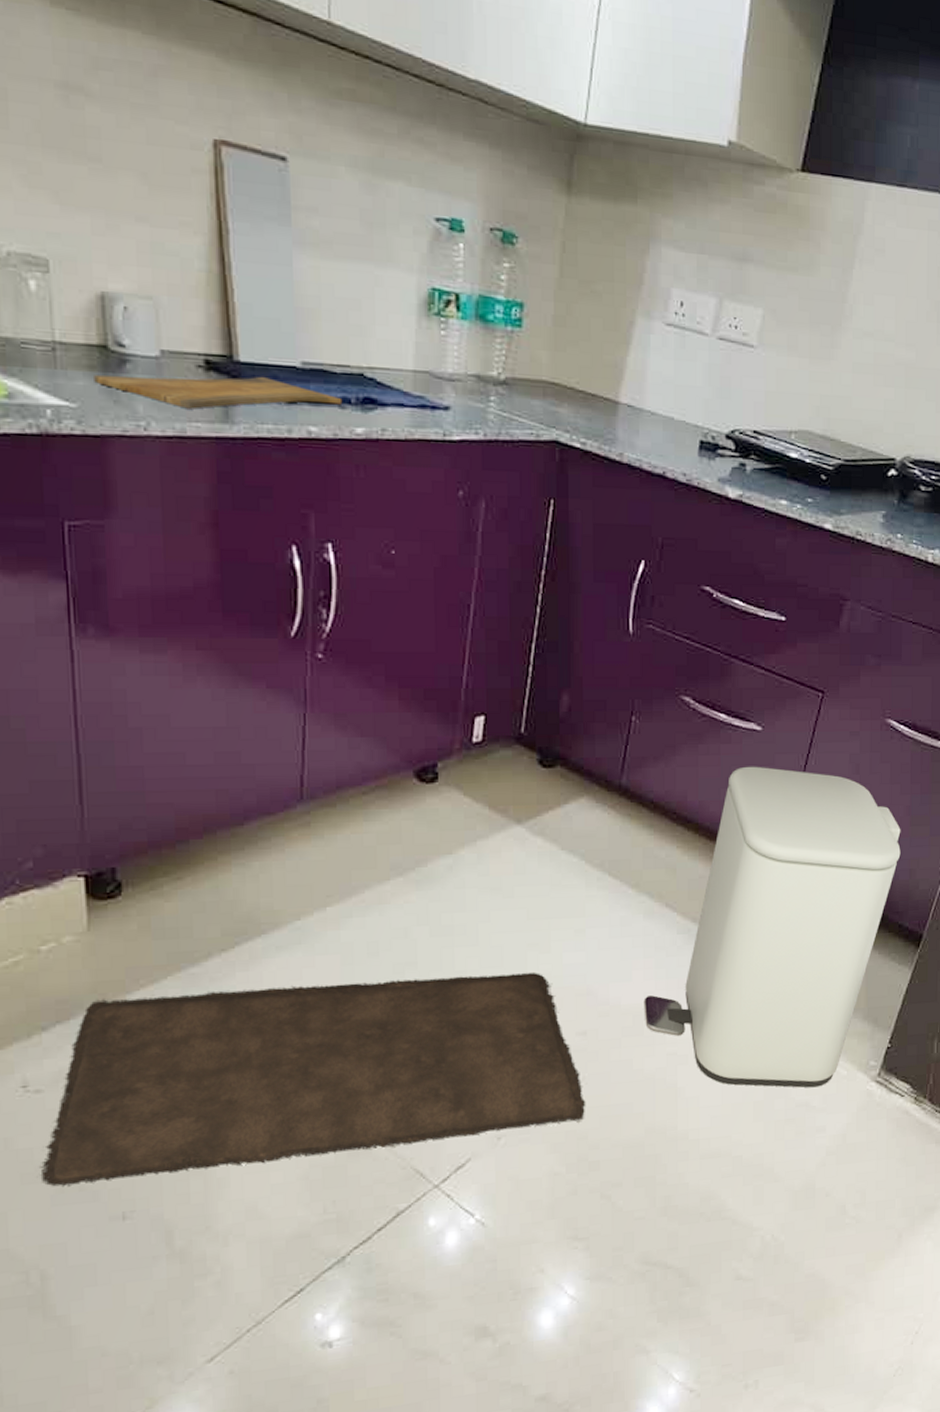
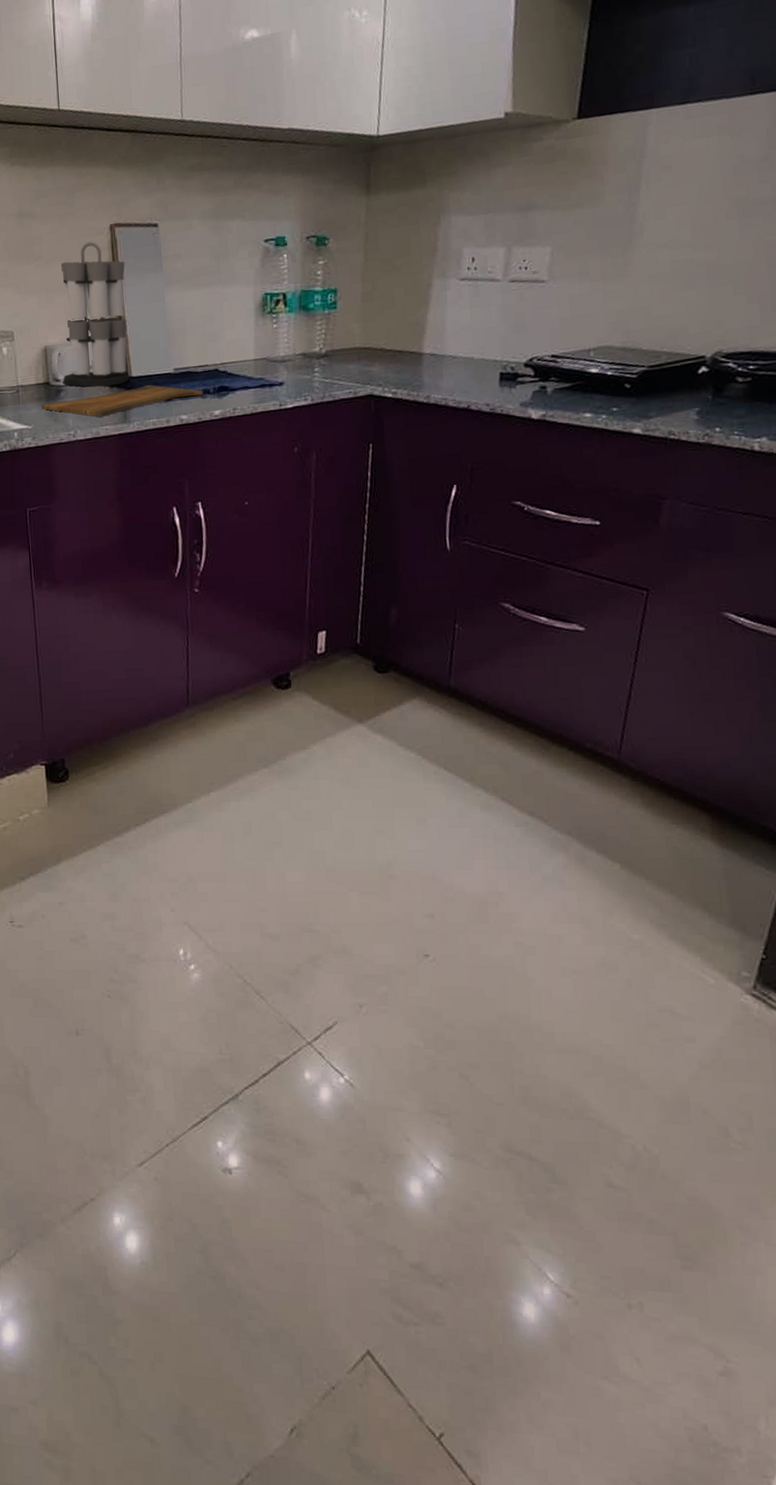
doormat: present [40,972,585,1187] -> none [22,855,438,1004]
spice rack: none [129,155,236,370] -> present [61,241,130,387]
pedal bin: present [644,766,901,1088] -> none [486,665,755,993]

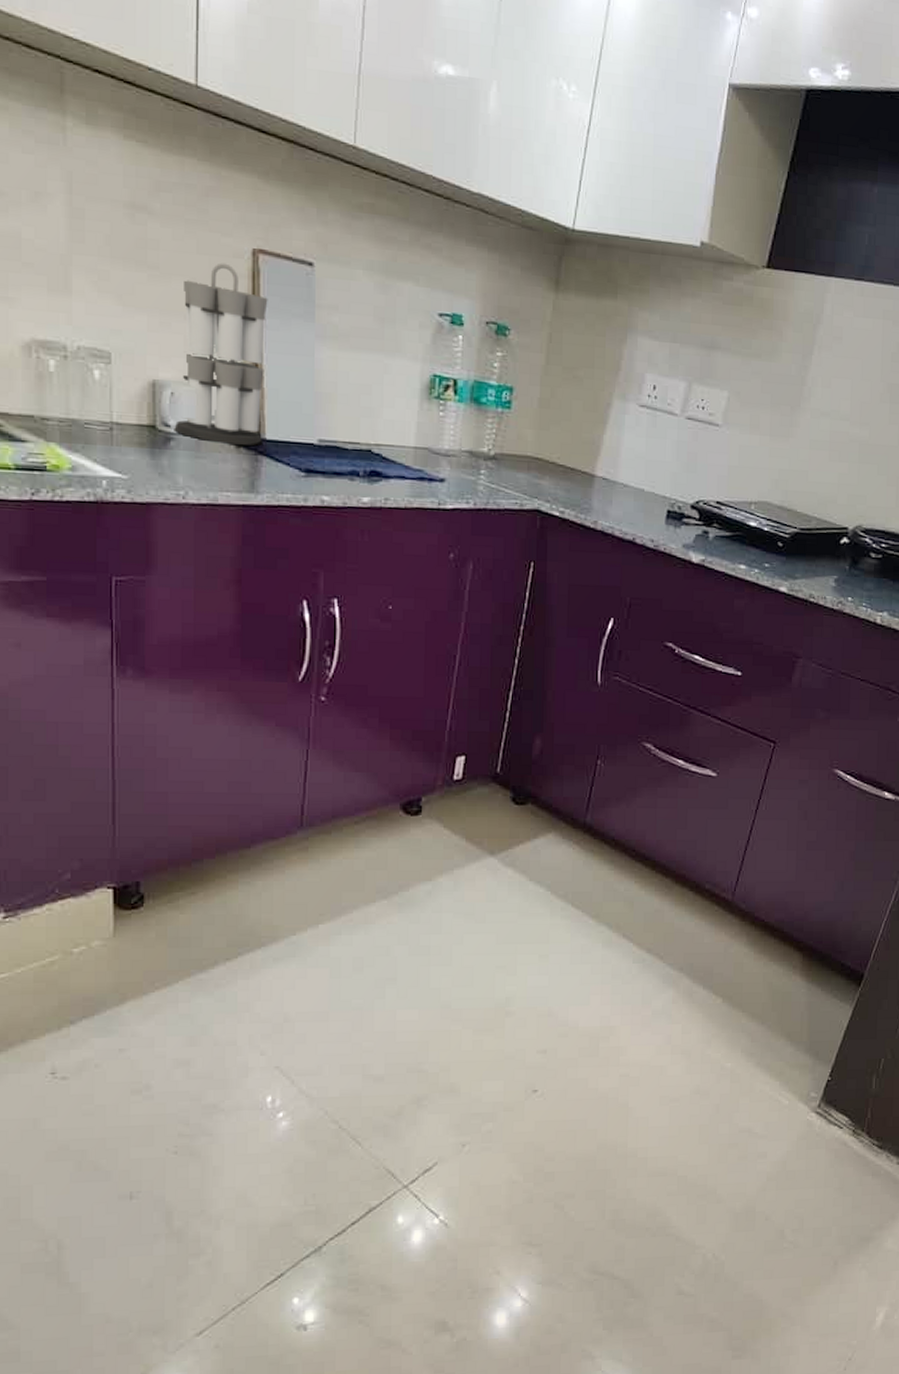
cutting board: present [42,384,204,418] -> none [143,451,352,481]

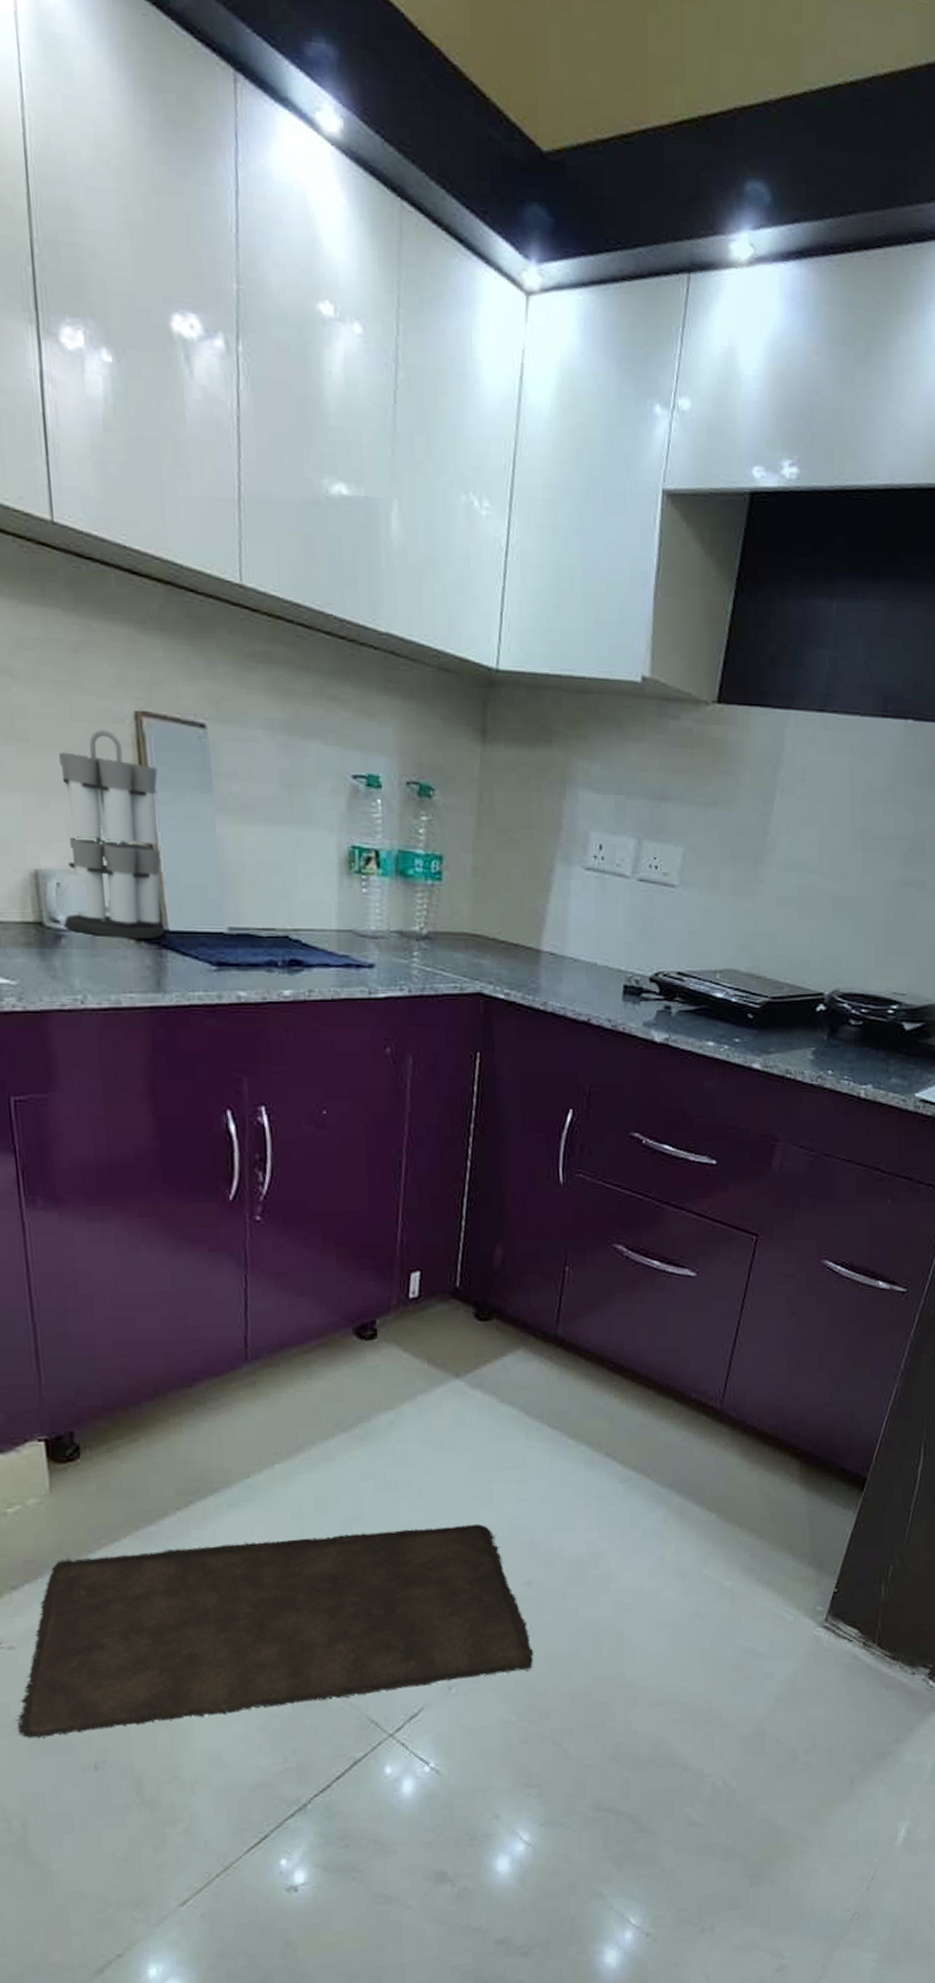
doormat: none [62,992,543,1166] -> present [16,1524,533,1739]

